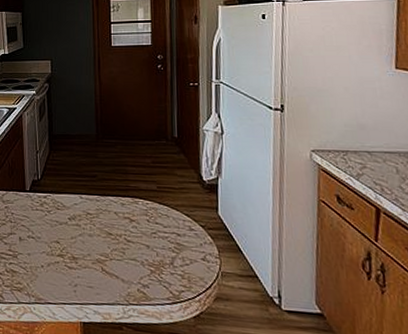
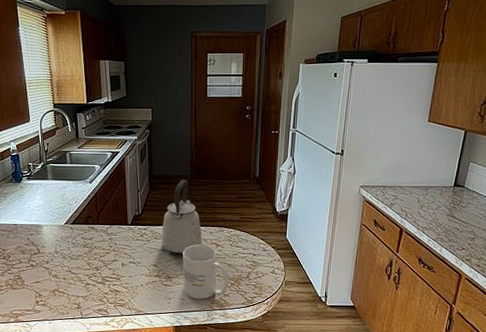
kettle: none [64,140,112,229] -> present [161,180,202,254]
mug: none [90,218,149,290] -> present [182,244,230,299]

